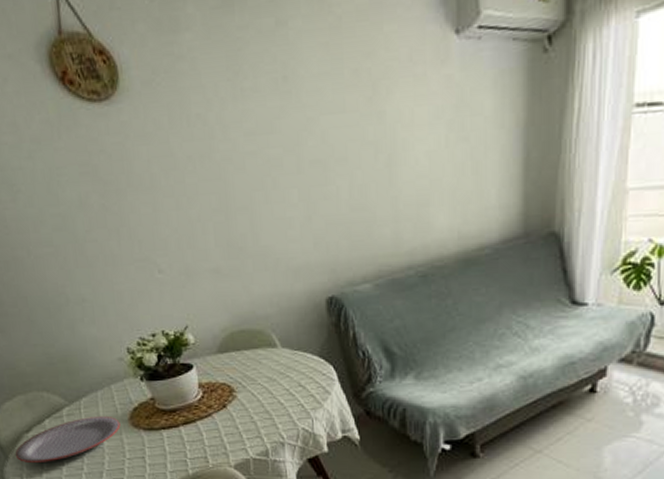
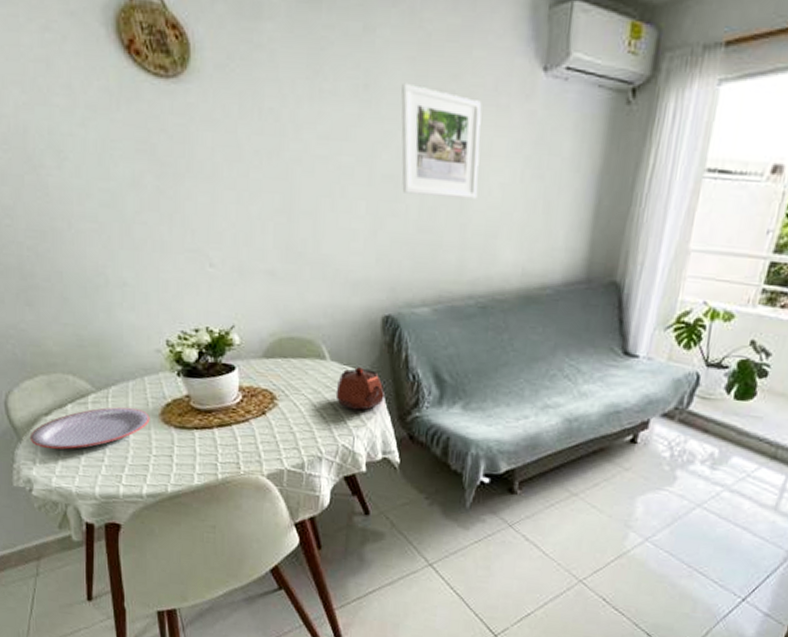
teapot: none [290,350,339,393] -> present [335,367,386,411]
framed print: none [319,68,405,176] -> present [401,82,482,199]

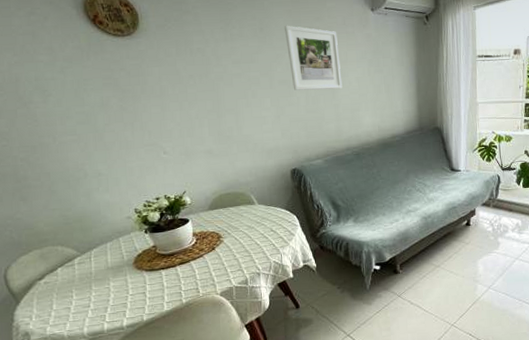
plate: present [29,407,150,450] -> none [26,262,126,306]
teapot: present [335,367,386,411] -> none [264,205,300,236]

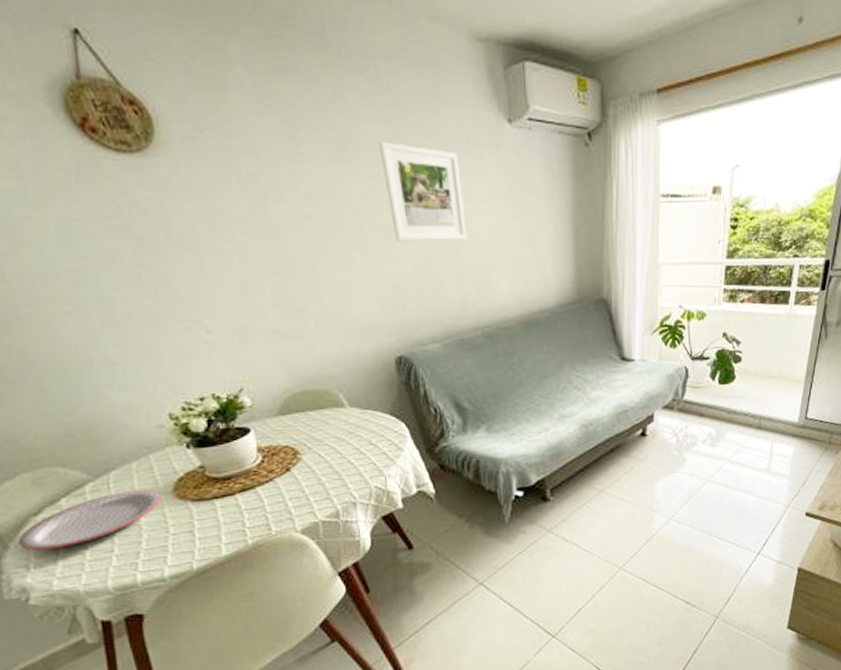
plate: none [26,262,126,306] -> present [18,489,162,551]

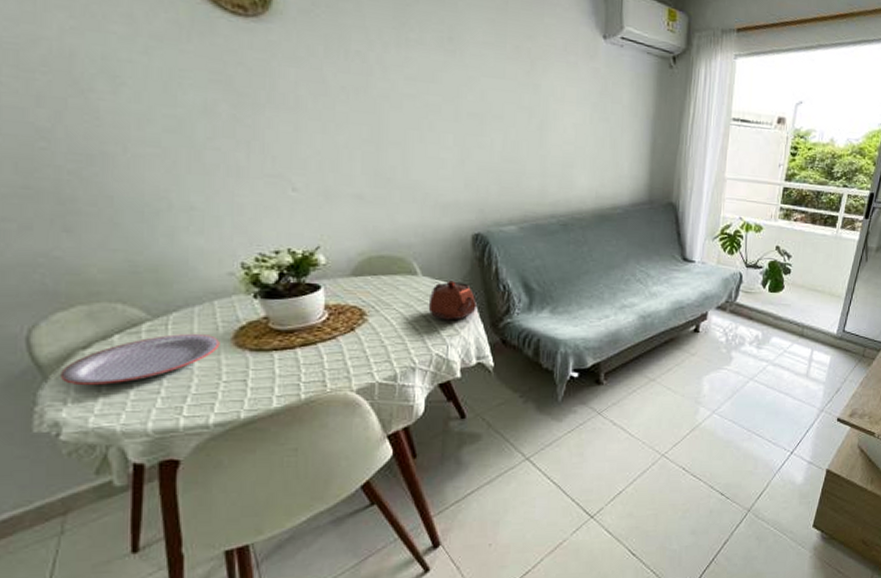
teapot: none [359,409,411,451] -> present [428,280,478,321]
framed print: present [379,141,468,241] -> none [483,38,555,135]

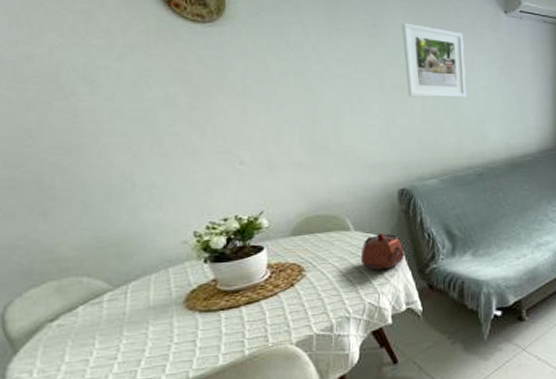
plate: present [59,333,220,386] -> none [28,299,173,357]
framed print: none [483,38,555,135] -> present [402,22,467,97]

